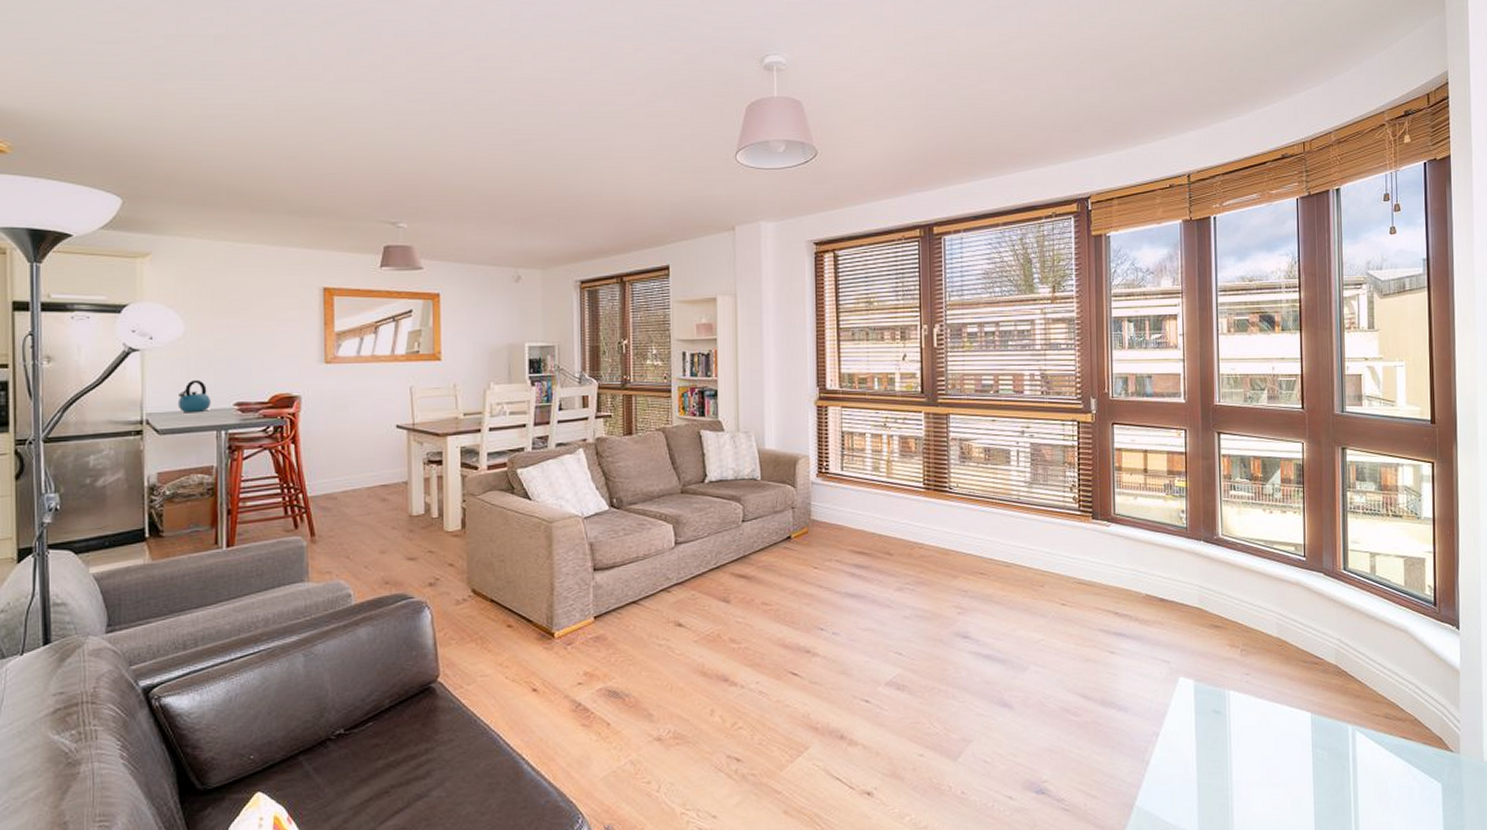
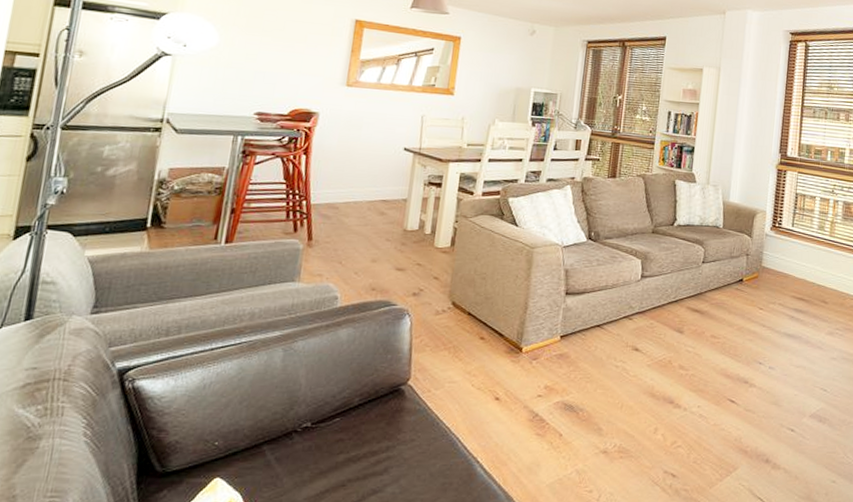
kettle: present [177,379,212,413] -> none [200,87,234,117]

